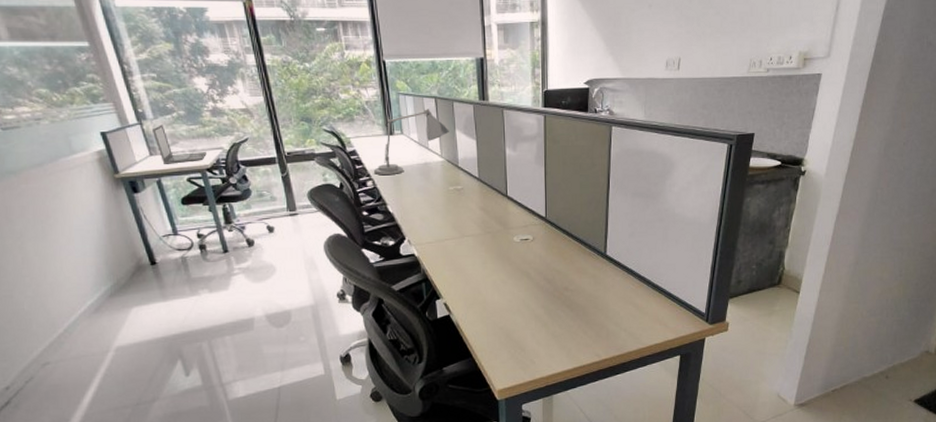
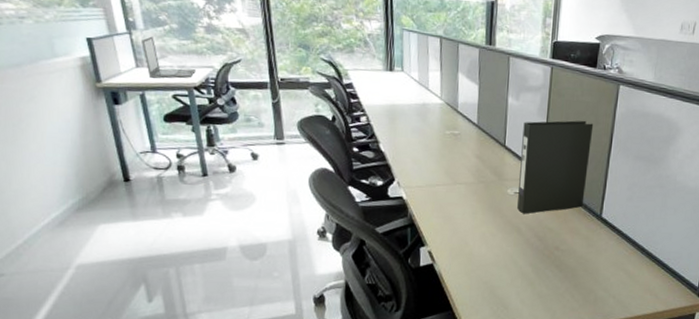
desk lamp: present [374,109,449,176] -> none [369,48,452,113]
binder: none [523,163,590,259] -> present [517,120,594,214]

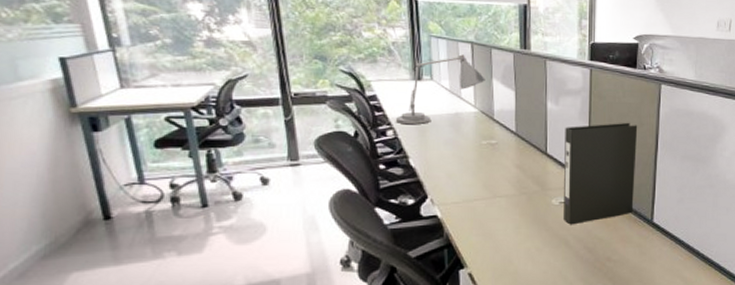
laptop: present [141,36,196,78] -> none [127,53,194,100]
desk lamp: none [369,48,452,113] -> present [396,54,485,125]

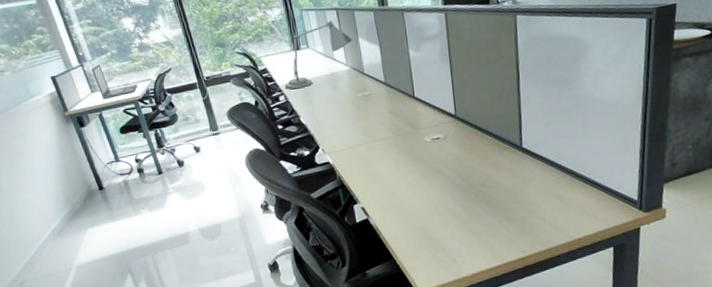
laptop: none [127,53,194,100] -> present [92,64,138,99]
binder: present [564,122,638,225] -> none [428,57,502,158]

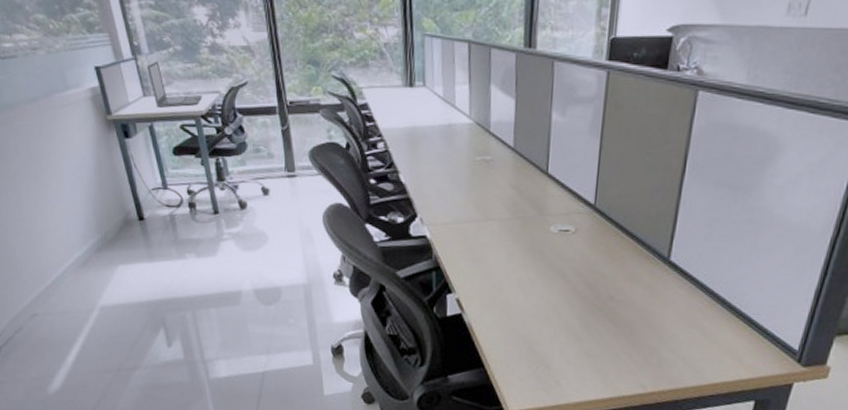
desk lamp: present [285,21,353,90] -> none [387,56,483,137]

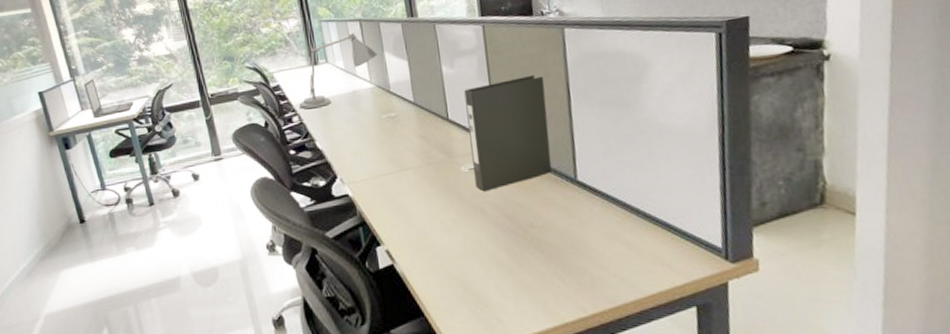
desk lamp: none [387,56,483,137] -> present [300,33,377,110]
binder: none [562,138,662,257] -> present [464,74,552,192]

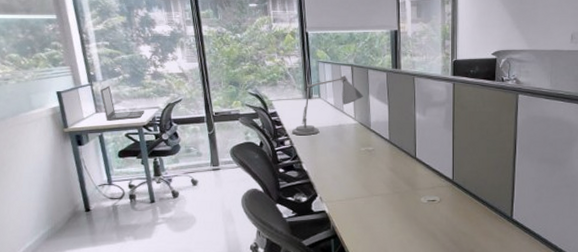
binder: present [464,74,552,192] -> none [431,129,497,220]

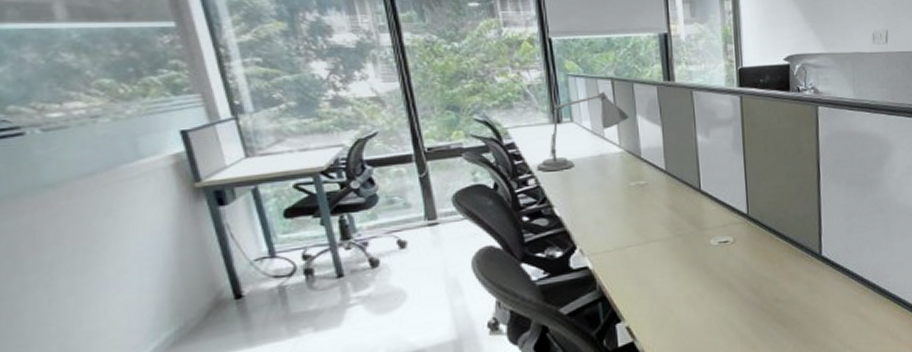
laptop: present [100,86,145,121] -> none [251,119,322,168]

